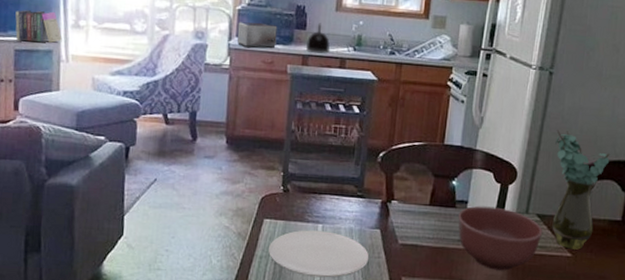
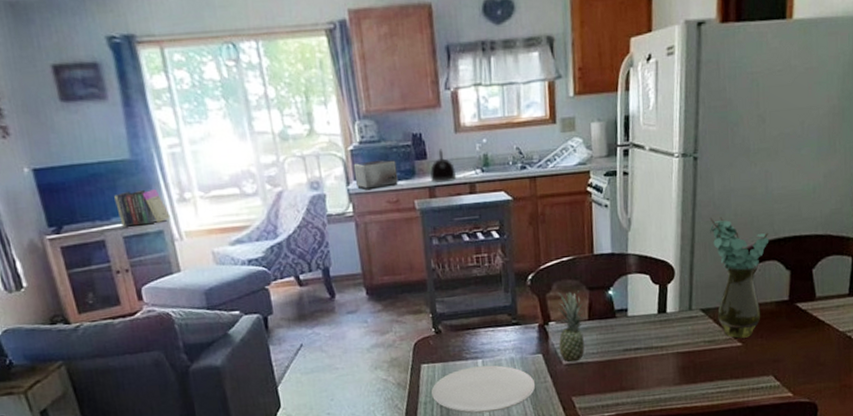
fruit: none [397,174,427,243] -> present [558,290,586,362]
bowl: present [458,206,543,271] -> none [620,309,710,374]

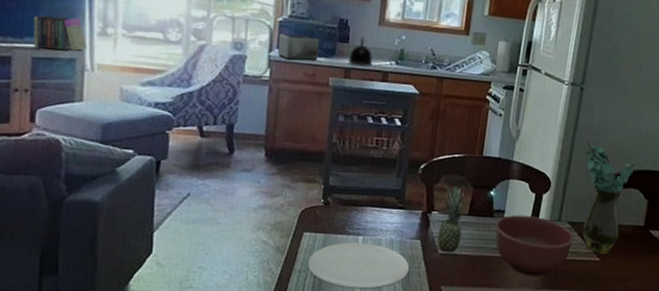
bowl: none [620,309,710,374] -> present [495,215,574,276]

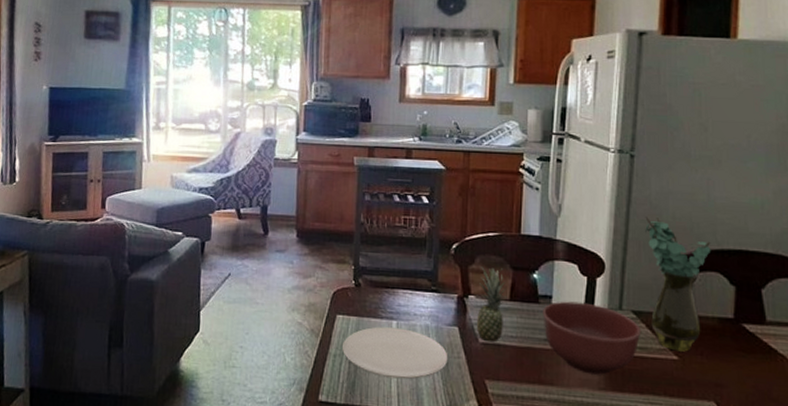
books: present [33,15,87,52] -> none [104,115,145,145]
toaster: present [277,33,320,62] -> none [304,116,343,143]
kettle: present [348,36,373,67] -> none [371,114,396,145]

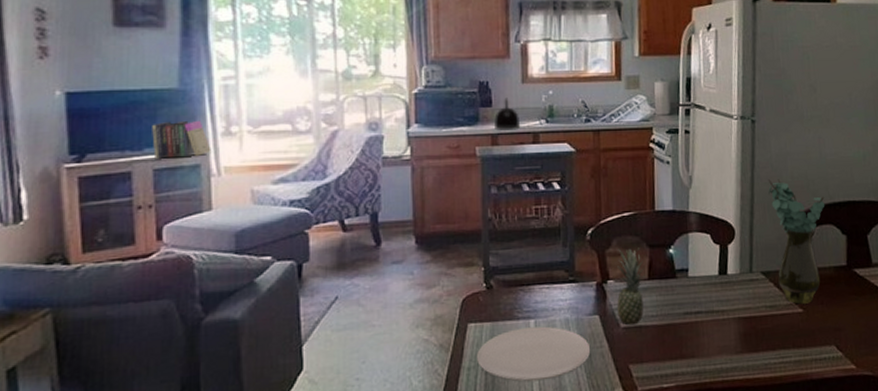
books: none [104,115,145,145] -> present [152,120,211,159]
kettle: none [371,114,396,145] -> present [493,97,521,132]
bowl: present [543,301,641,375] -> none [680,270,770,340]

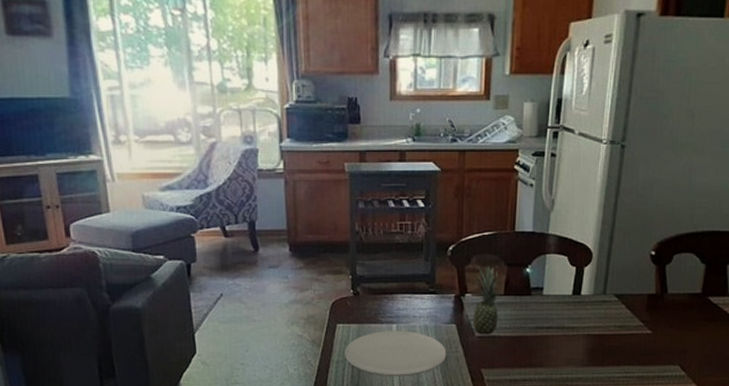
books: present [152,120,211,159] -> none [51,128,105,164]
kettle: present [493,97,521,132] -> none [361,115,388,149]
vase: present [768,179,825,304] -> none [630,206,688,326]

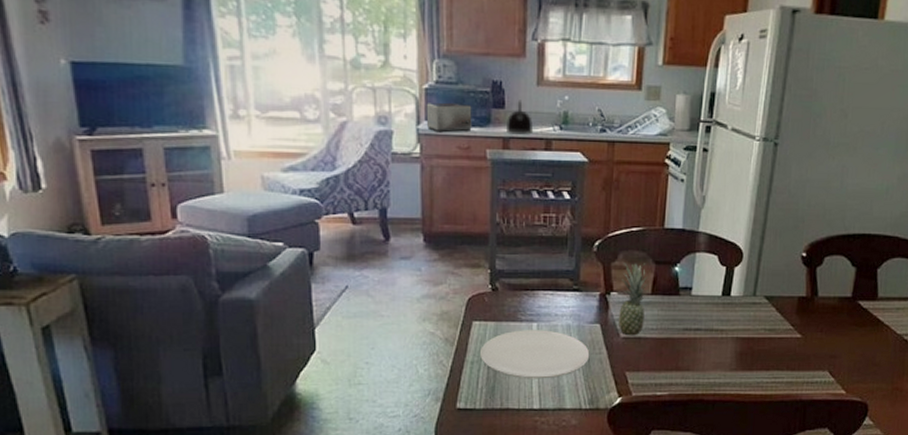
toaster: none [287,120,330,149] -> present [426,102,472,133]
kettle: none [361,115,388,149] -> present [505,100,534,136]

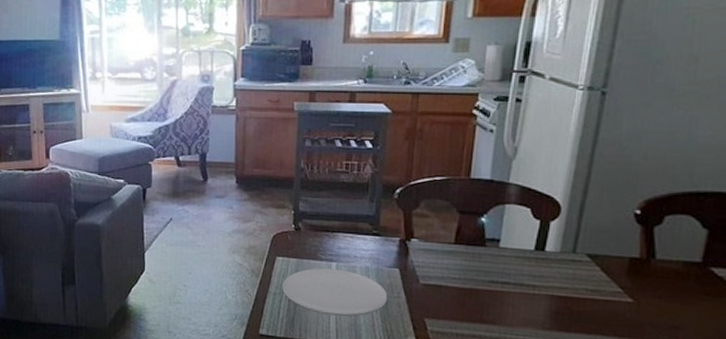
toaster: present [426,102,472,133] -> none [242,61,282,88]
kettle: present [505,100,534,136] -> none [312,57,339,89]
fruit: present [618,263,649,336] -> none [418,211,452,284]

